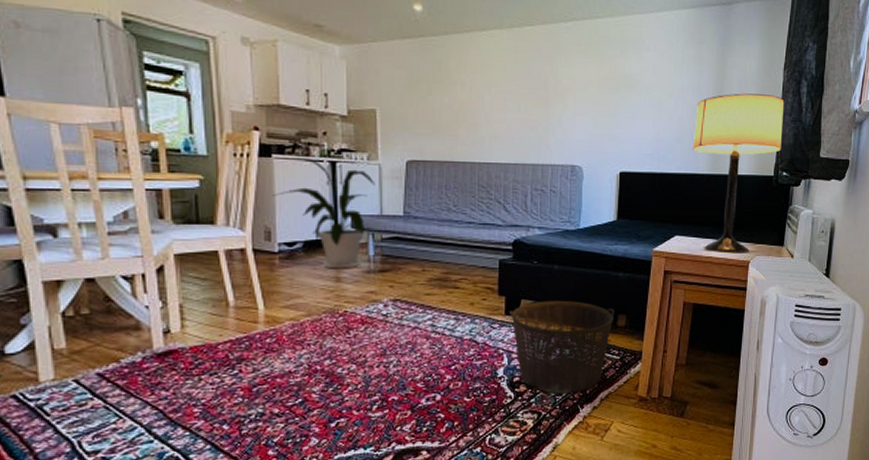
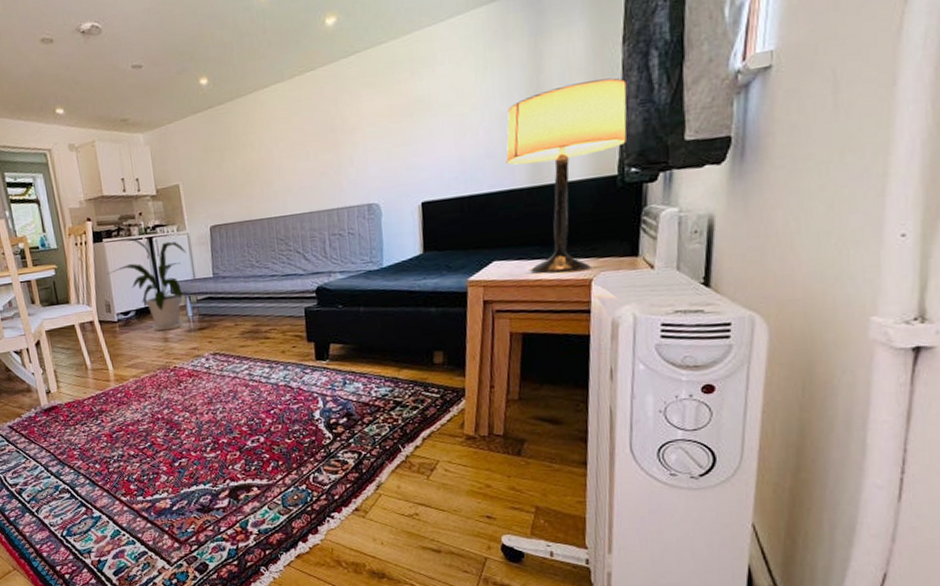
basket: present [509,300,615,395] -> none [319,341,430,435]

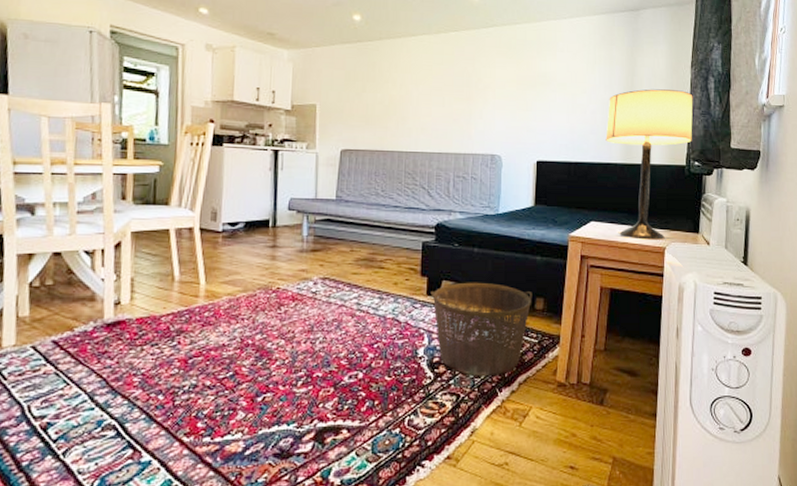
house plant: present [107,238,186,332] -> none [221,146,312,248]
basket: none [319,341,430,435] -> present [430,282,532,377]

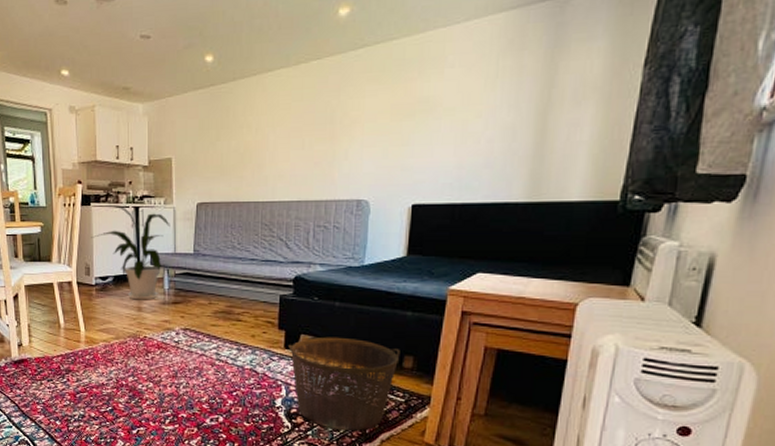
house plant: none [221,146,312,248] -> present [91,204,170,300]
table lamp: present [606,89,693,240] -> none [504,100,643,295]

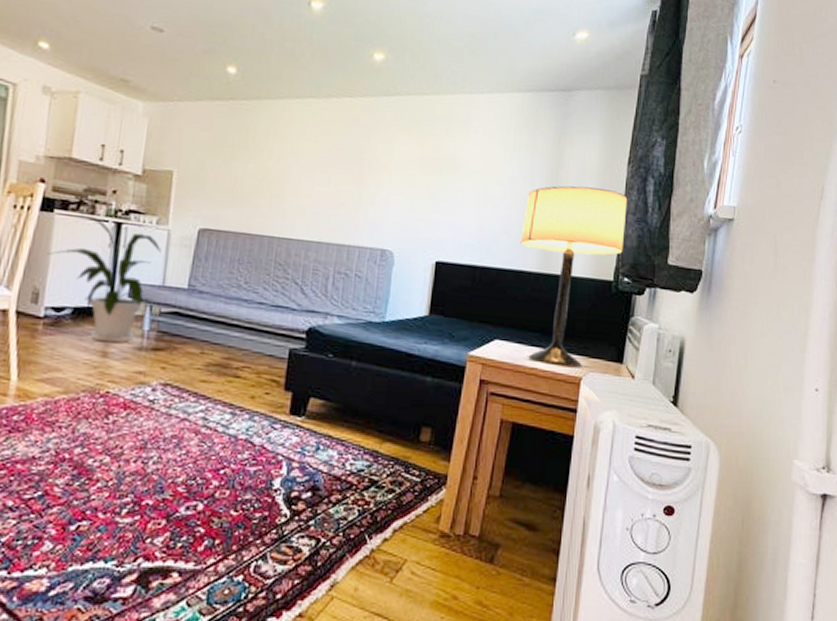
basket: present [288,337,400,432] -> none [294,402,418,520]
table lamp: none [504,100,643,295] -> present [520,185,628,369]

